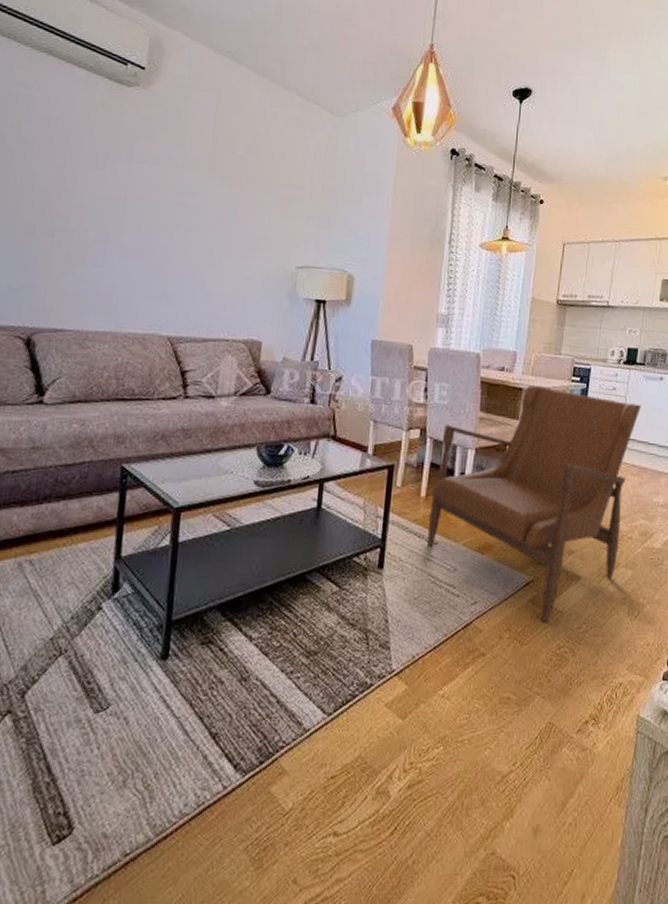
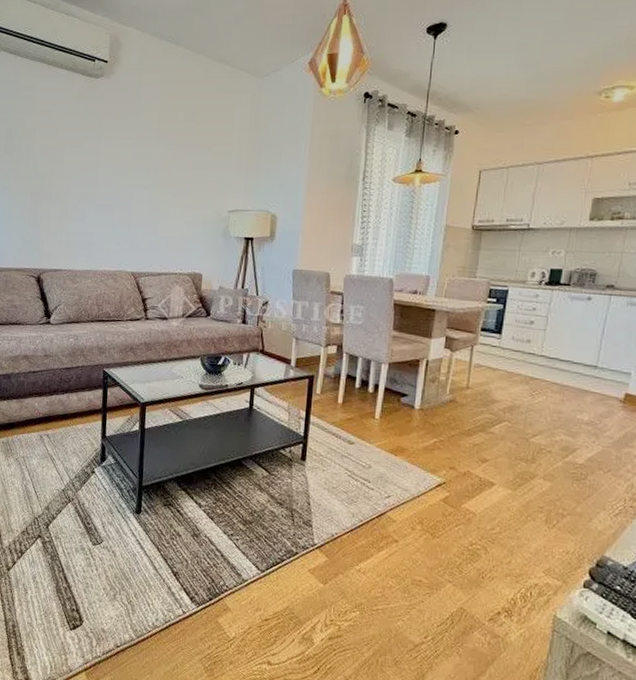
armchair: present [427,384,641,623] -> none [344,306,565,521]

